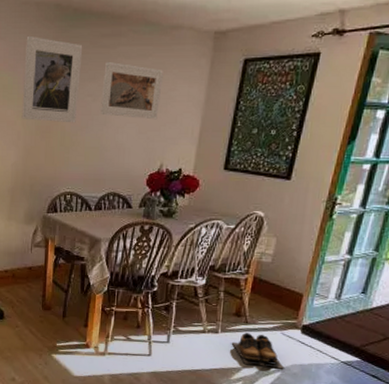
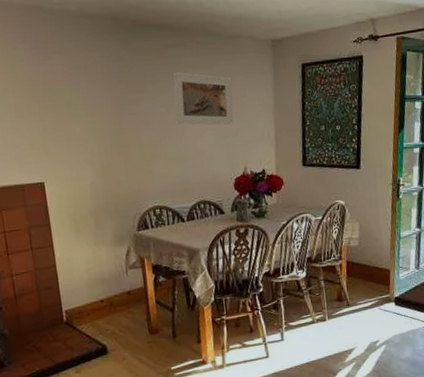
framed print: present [22,35,83,123] -> none [84,49,153,136]
shoes: present [232,333,284,369] -> none [340,313,387,345]

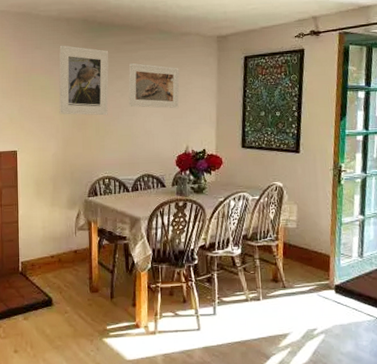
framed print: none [84,49,153,136] -> present [59,45,109,116]

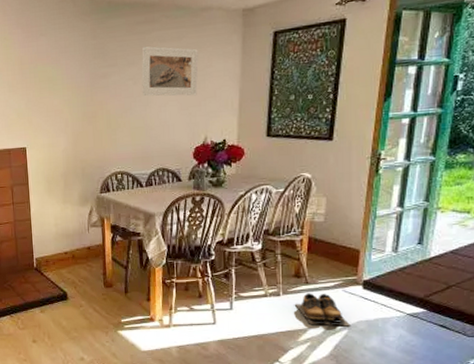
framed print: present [59,45,109,116] -> none [66,30,120,107]
shoes: none [275,297,326,331] -> present [295,293,350,327]

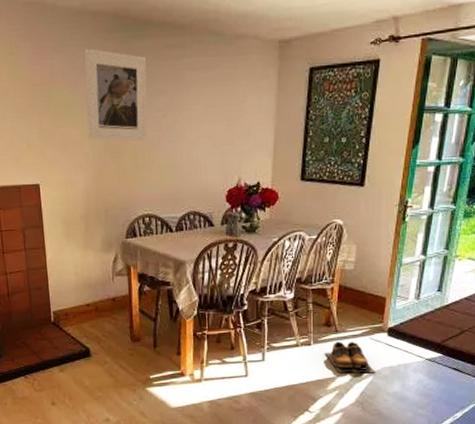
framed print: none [66,30,120,107] -> present [84,48,148,141]
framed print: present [141,46,199,97] -> none [171,74,232,133]

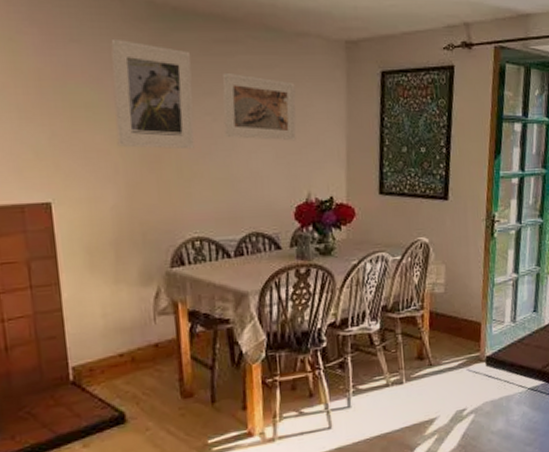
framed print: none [171,74,232,133] -> present [222,74,297,141]
shoes: present [325,341,375,373] -> none [420,374,476,413]

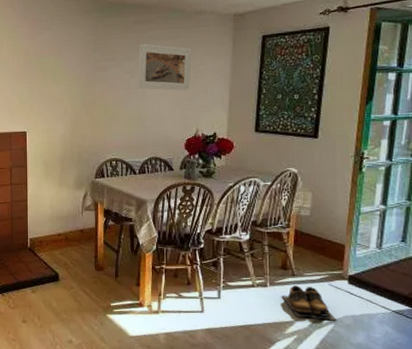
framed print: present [110,38,194,150] -> none [68,25,119,98]
shoes: none [420,374,476,413] -> present [282,285,336,321]

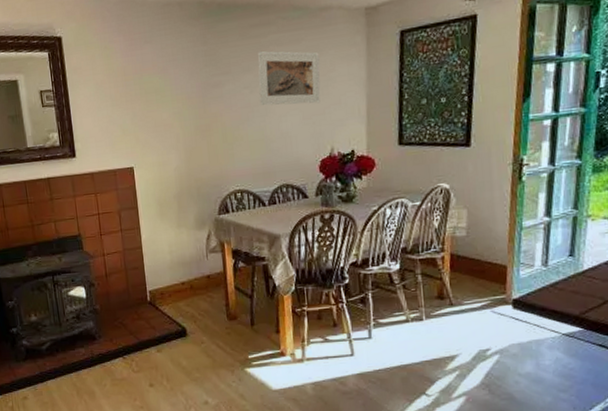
shoes: present [282,285,336,321] -> none [440,315,502,351]

